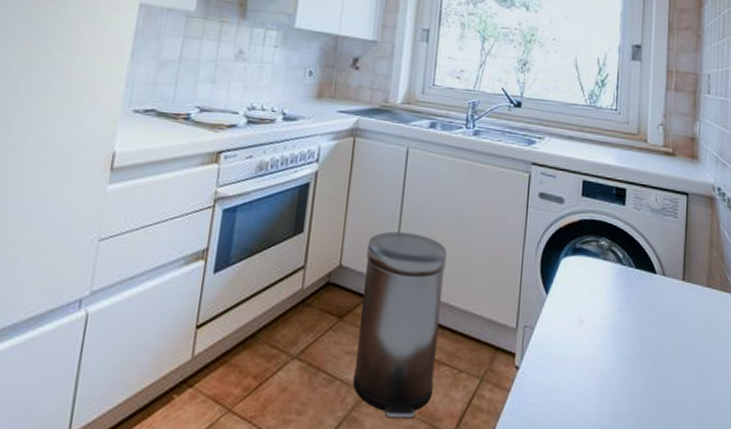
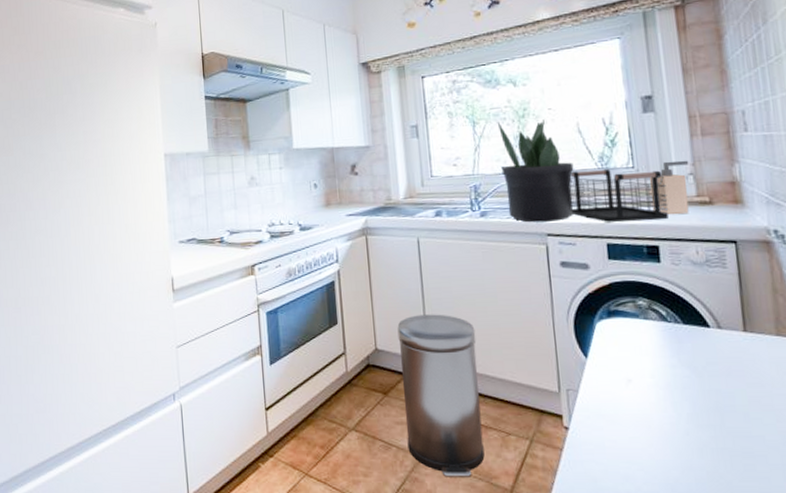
planter: none [500,42,566,152] -> present [497,119,574,223]
dish rack: none [557,104,640,165] -> present [570,168,669,223]
soap dispenser: none [626,109,662,162] -> present [650,160,689,216]

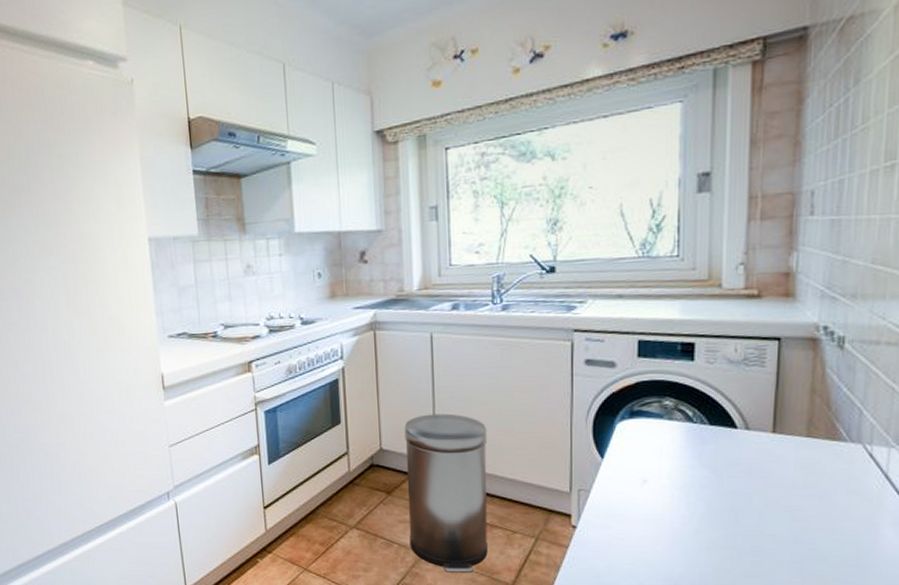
planter: present [497,119,574,223] -> none [528,200,611,317]
dish rack: present [570,168,669,223] -> none [603,257,712,318]
soap dispenser: present [650,160,689,216] -> none [693,248,742,310]

